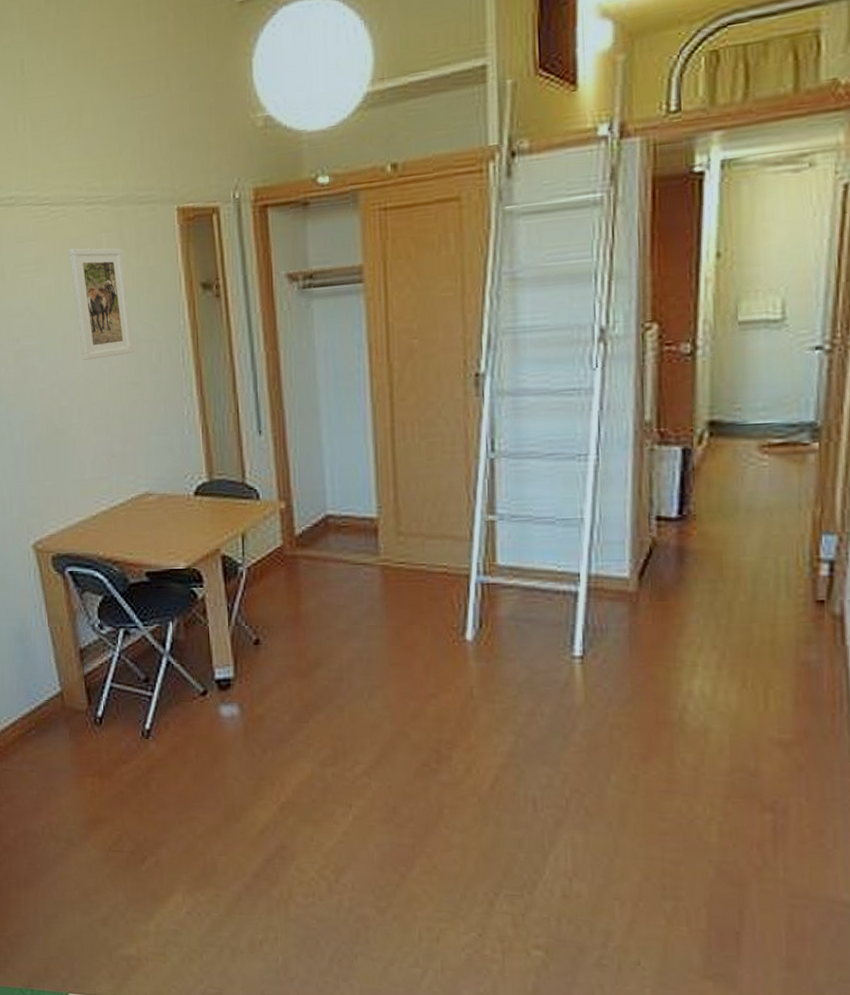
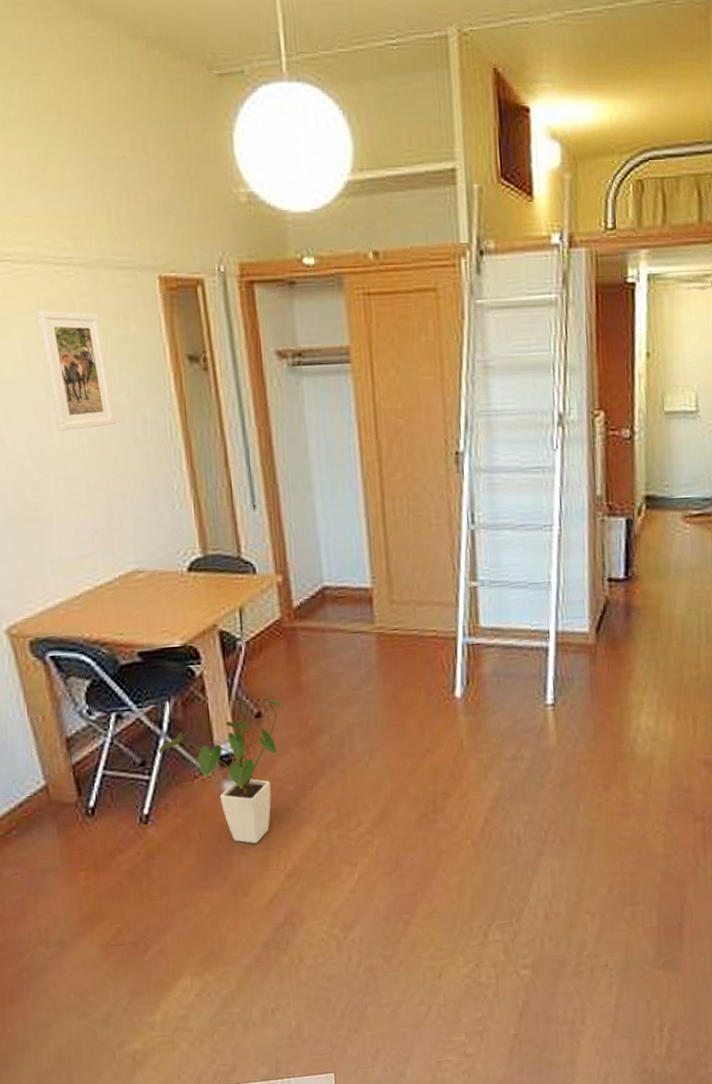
house plant: none [160,626,282,772] -> present [158,698,284,844]

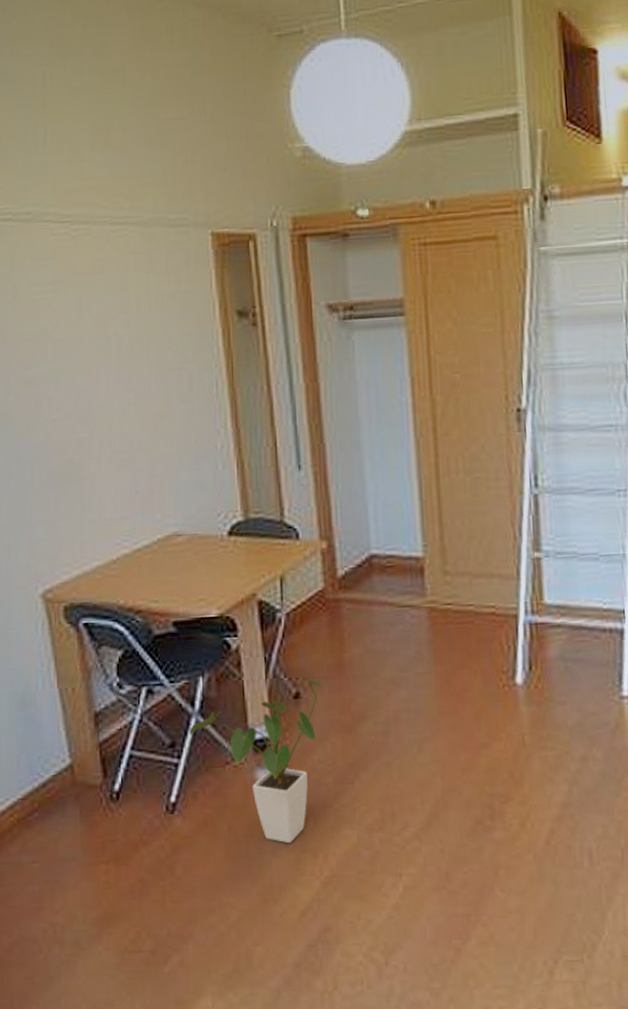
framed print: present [36,310,116,431] -> none [91,269,162,389]

